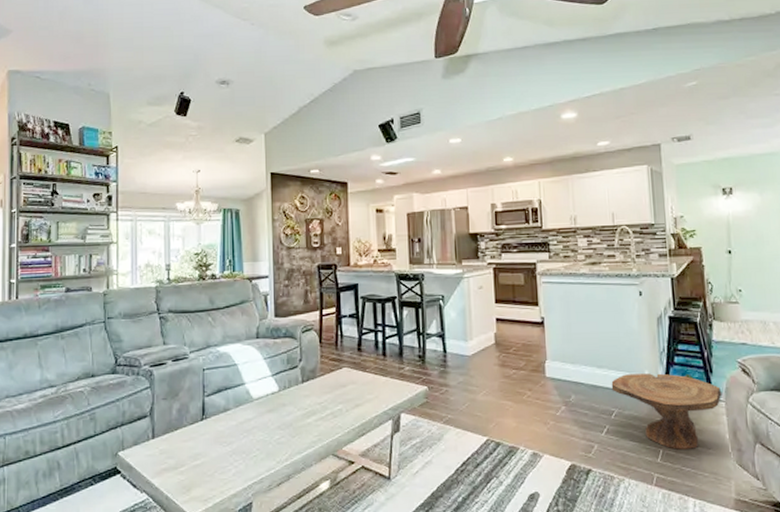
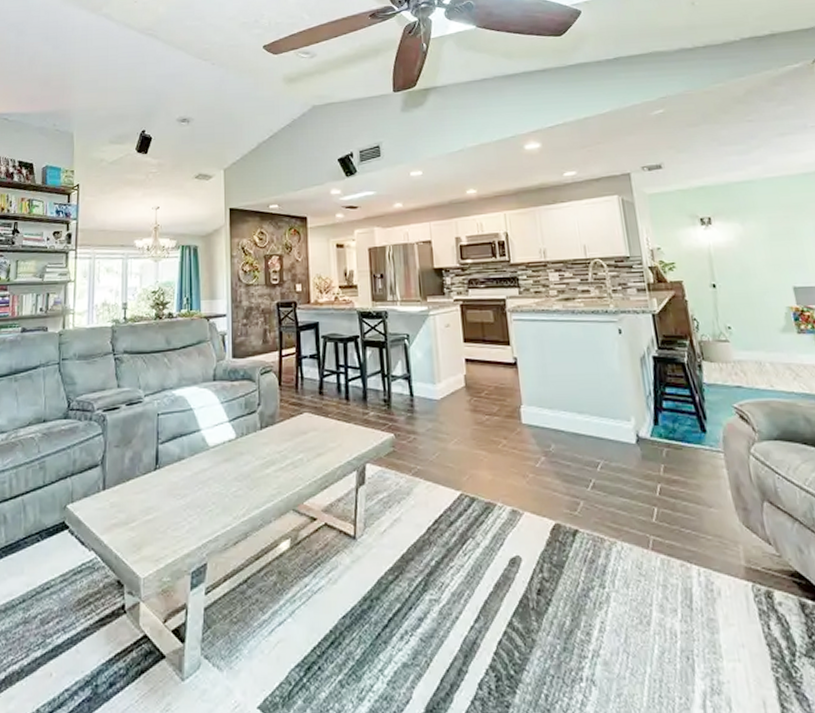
side table: present [611,373,722,450] -> none [594,420,720,508]

